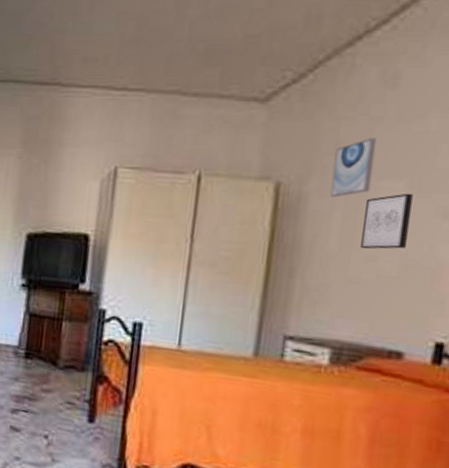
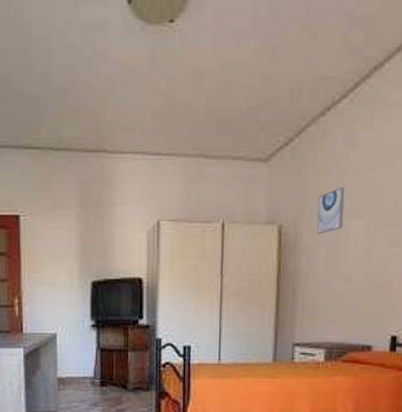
wall art: present [360,193,413,250] -> none [339,228,371,272]

